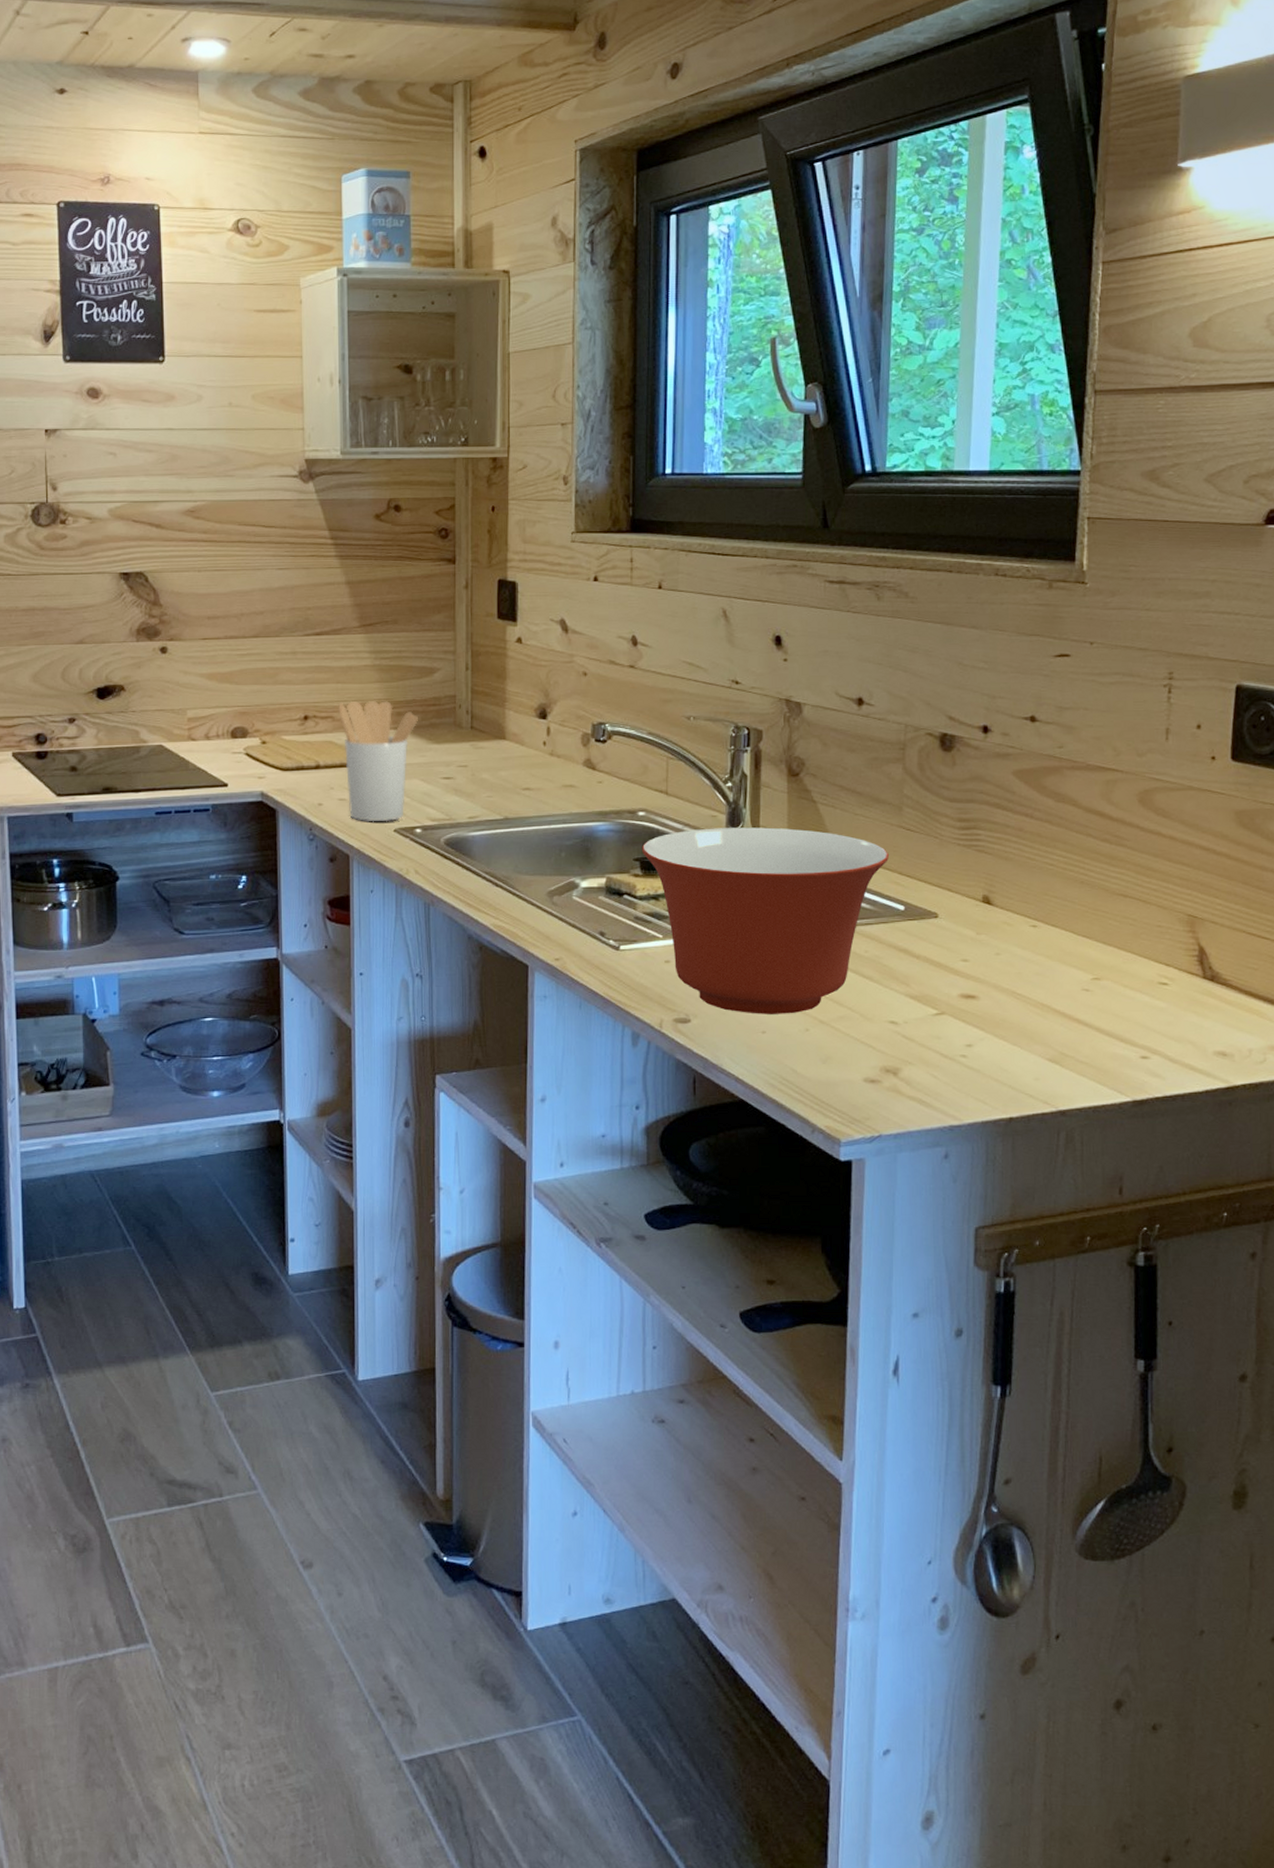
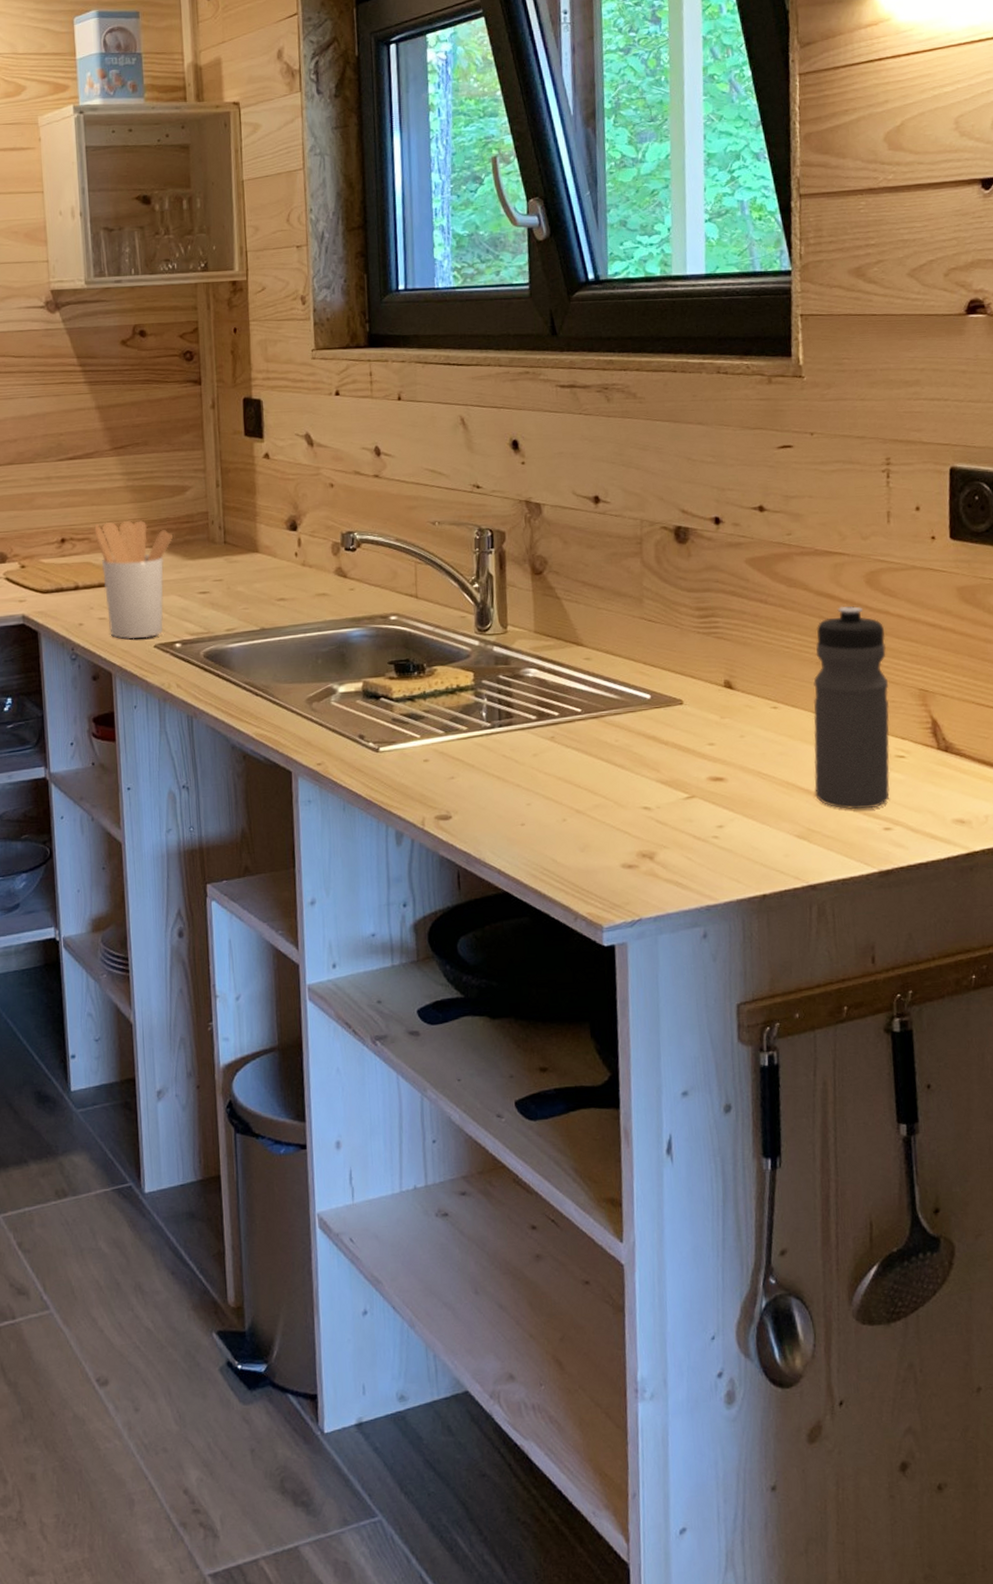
mixing bowl: present [641,827,890,1014] -> none [395,625,633,807]
water bottle: none [1069,824,1156,1036] -> present [813,606,890,810]

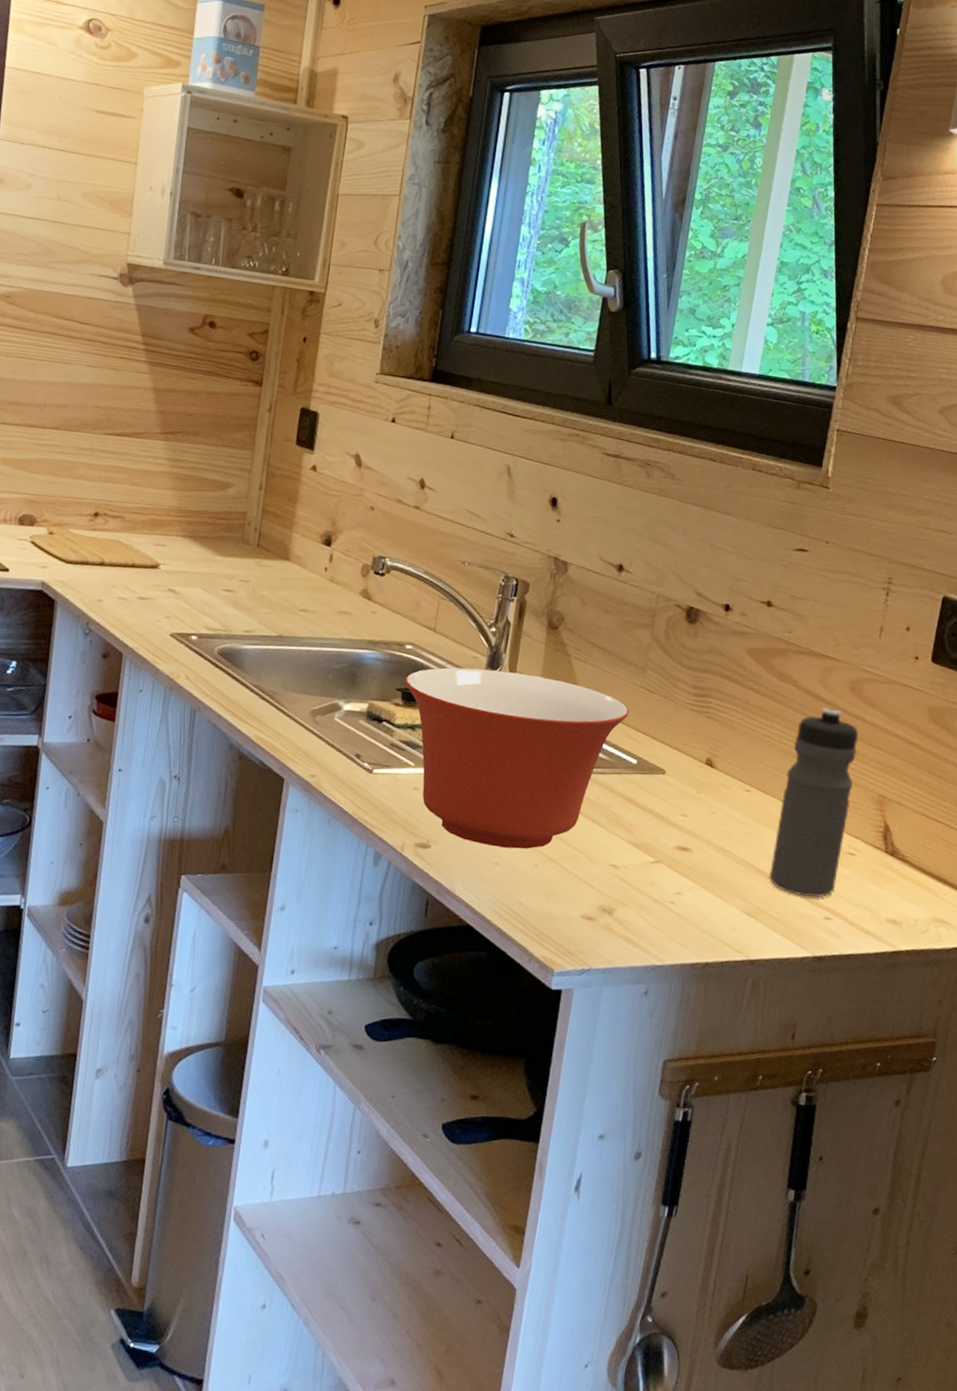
utensil holder: present [94,520,172,640] -> none [128,503,207,625]
mixing bowl: none [395,625,633,807] -> present [404,667,630,849]

